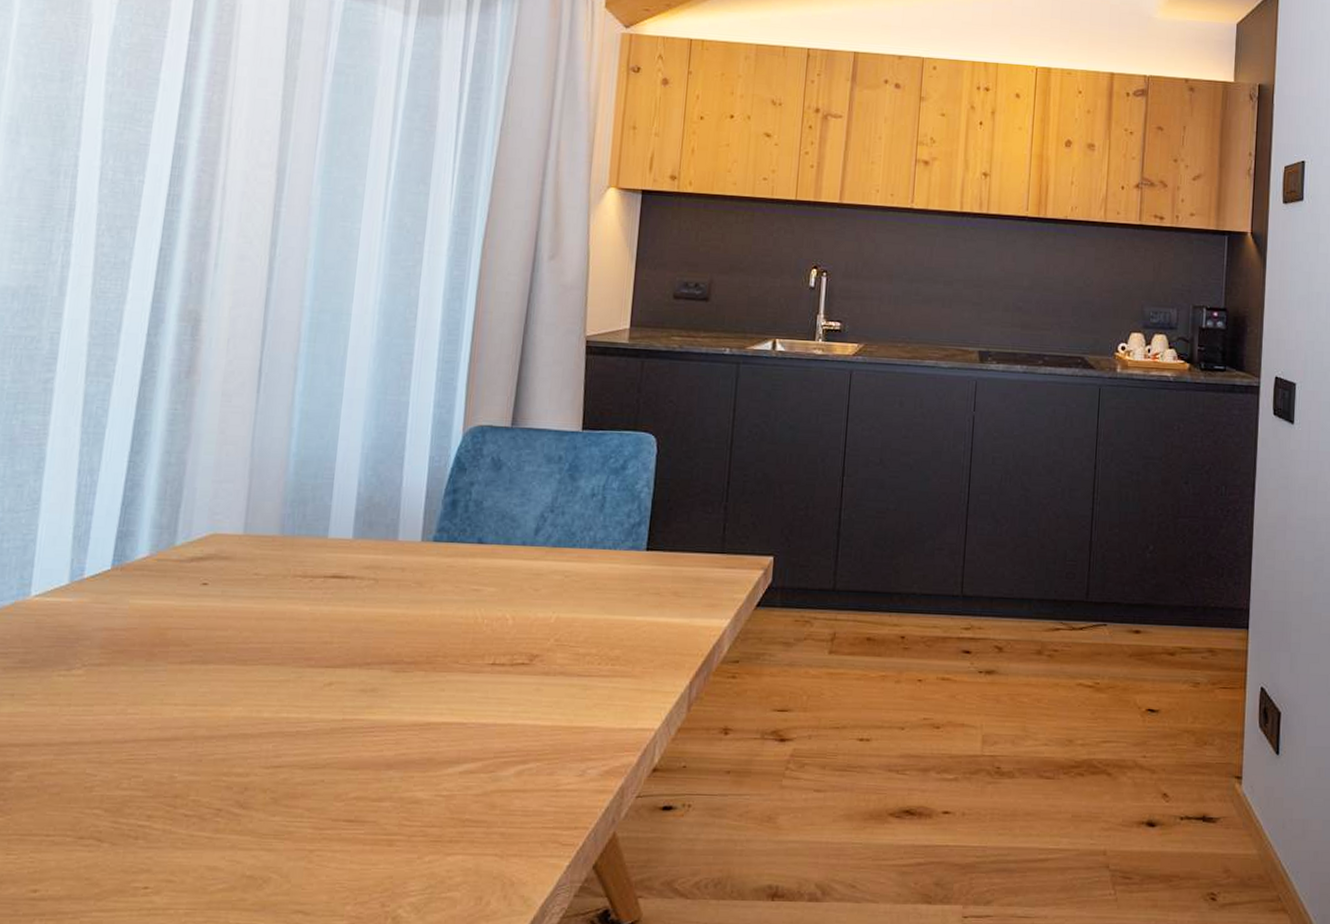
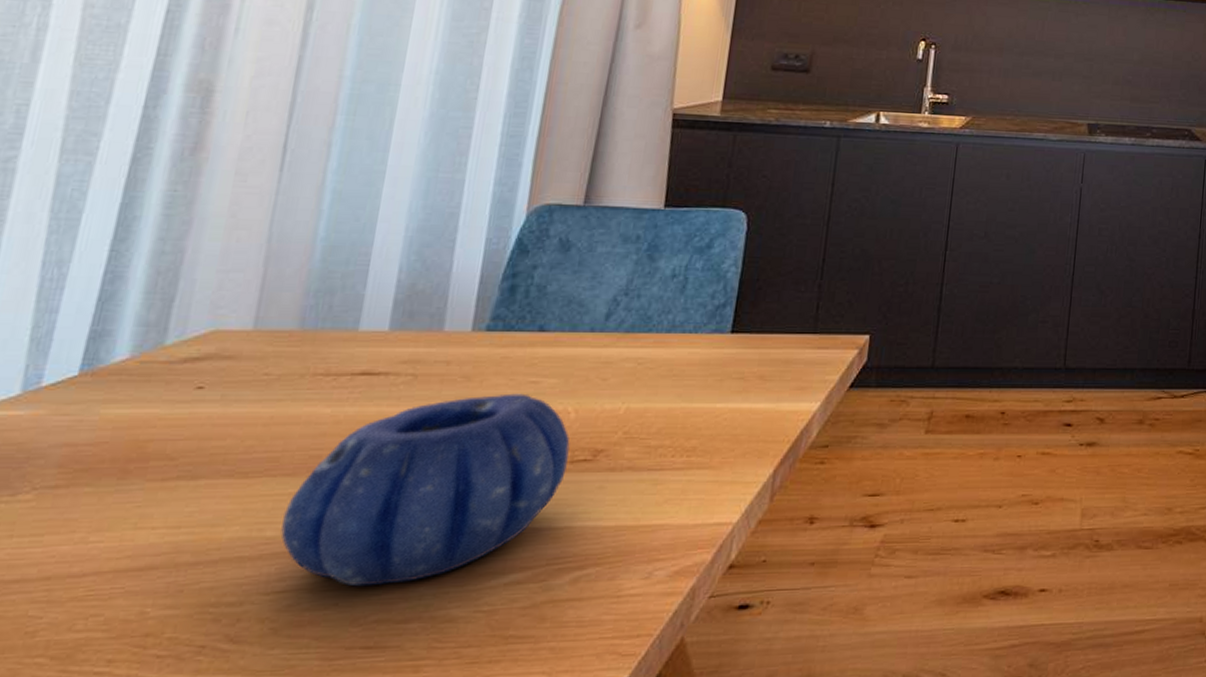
decorative bowl: none [275,599,509,767] -> present [280,393,570,587]

